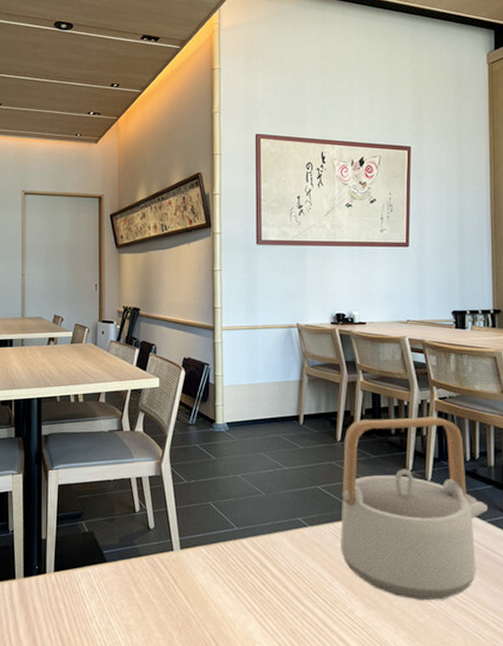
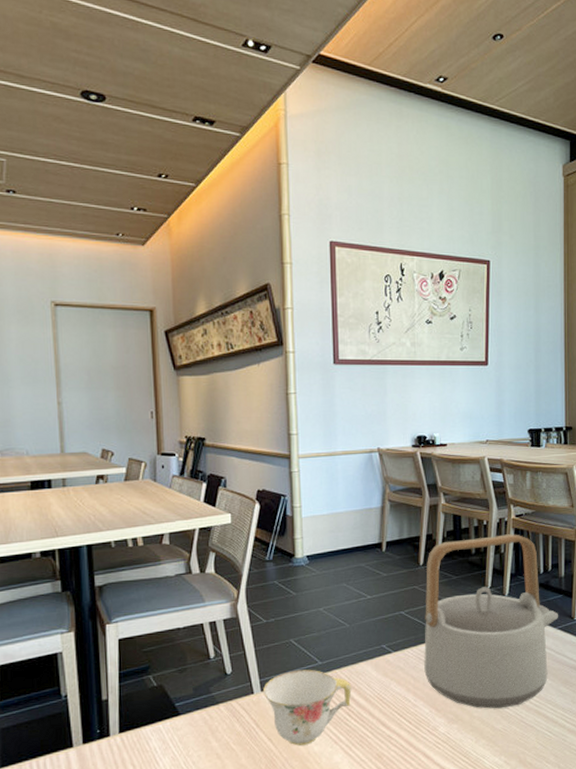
teacup: none [182,533,267,609] -> present [263,669,352,746]

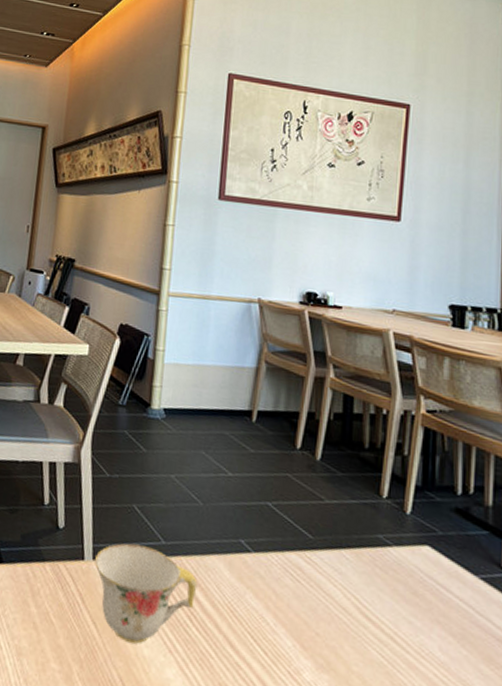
teapot: present [424,534,558,709] -> none [290,425,481,674]

